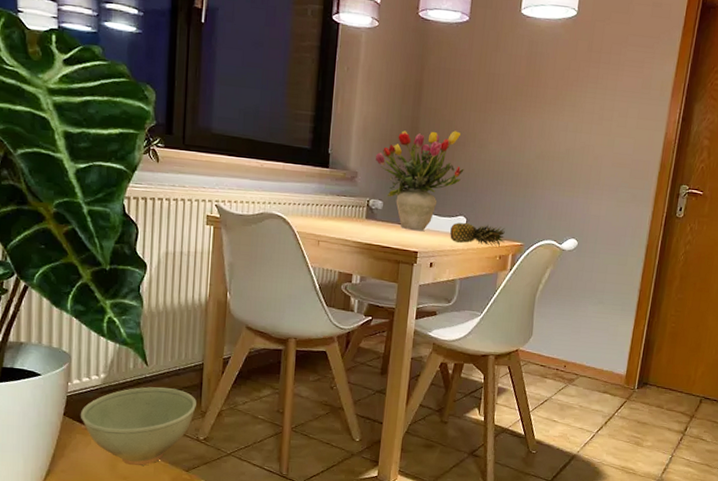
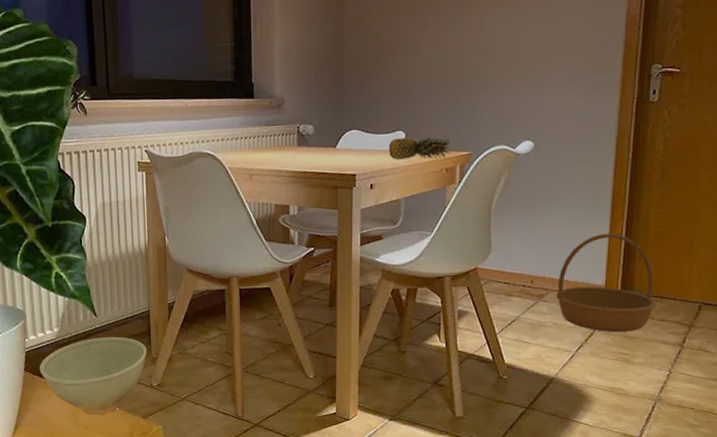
flower arrangement: present [376,130,464,231] -> none [302,40,398,152]
basket: none [584,328,667,418] -> present [555,233,657,332]

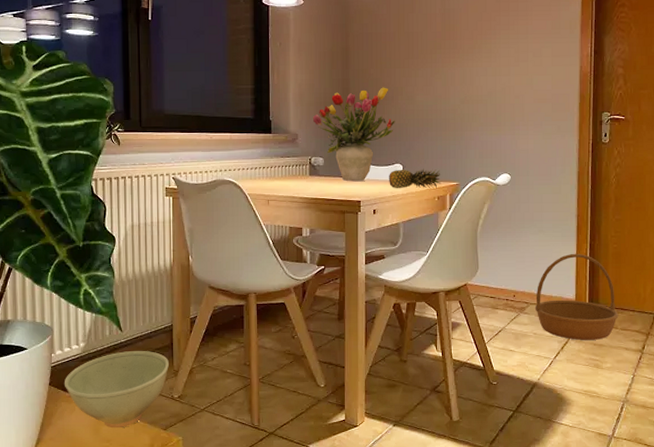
flower arrangement: none [302,40,398,152] -> present [313,87,395,181]

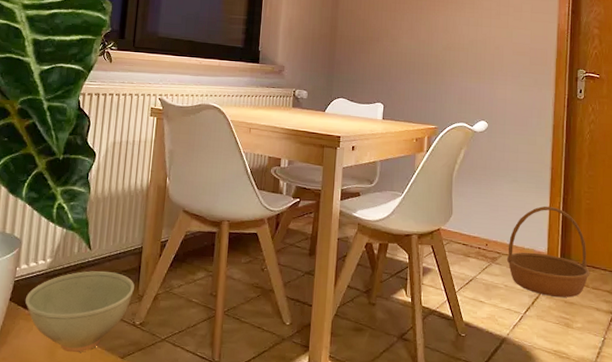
flower arrangement: present [313,87,395,181] -> none [300,28,379,117]
fruit: present [389,168,441,189] -> none [369,108,420,130]

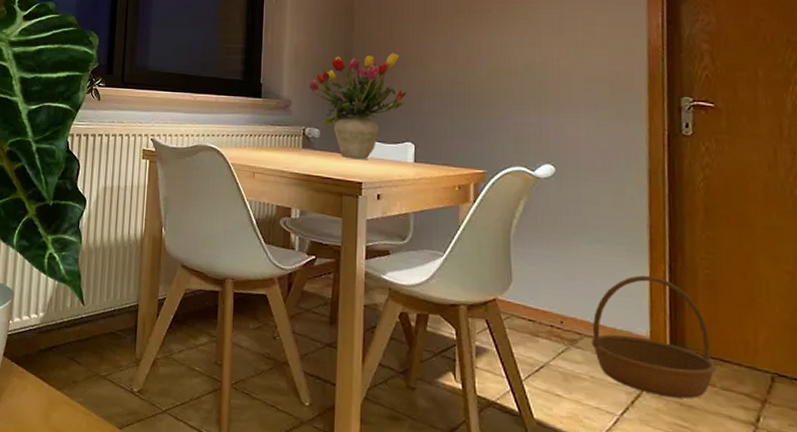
bowl: present [25,271,135,353] -> none [18,328,131,419]
flower arrangement: none [300,28,379,117] -> present [309,53,407,159]

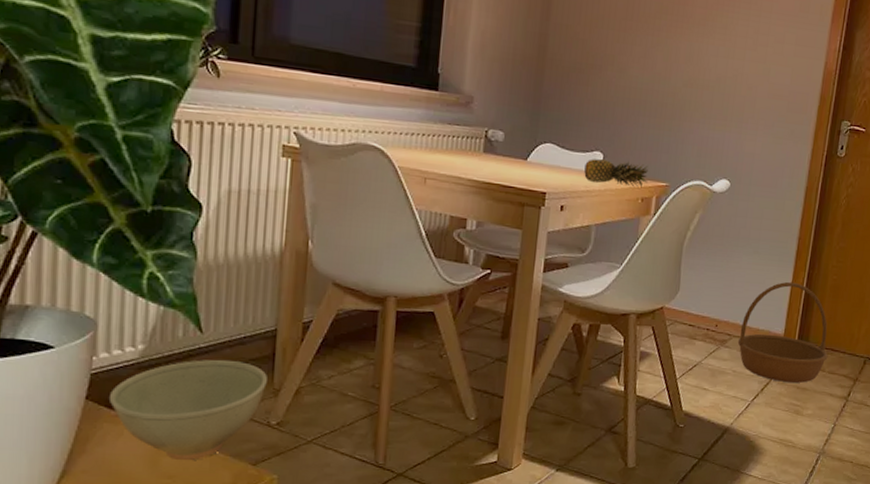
bowl: none [18,328,131,419] -> present [108,359,267,461]
flower arrangement: present [309,53,407,159] -> none [496,49,601,168]
fruit: none [397,148,463,176] -> present [584,158,648,188]

